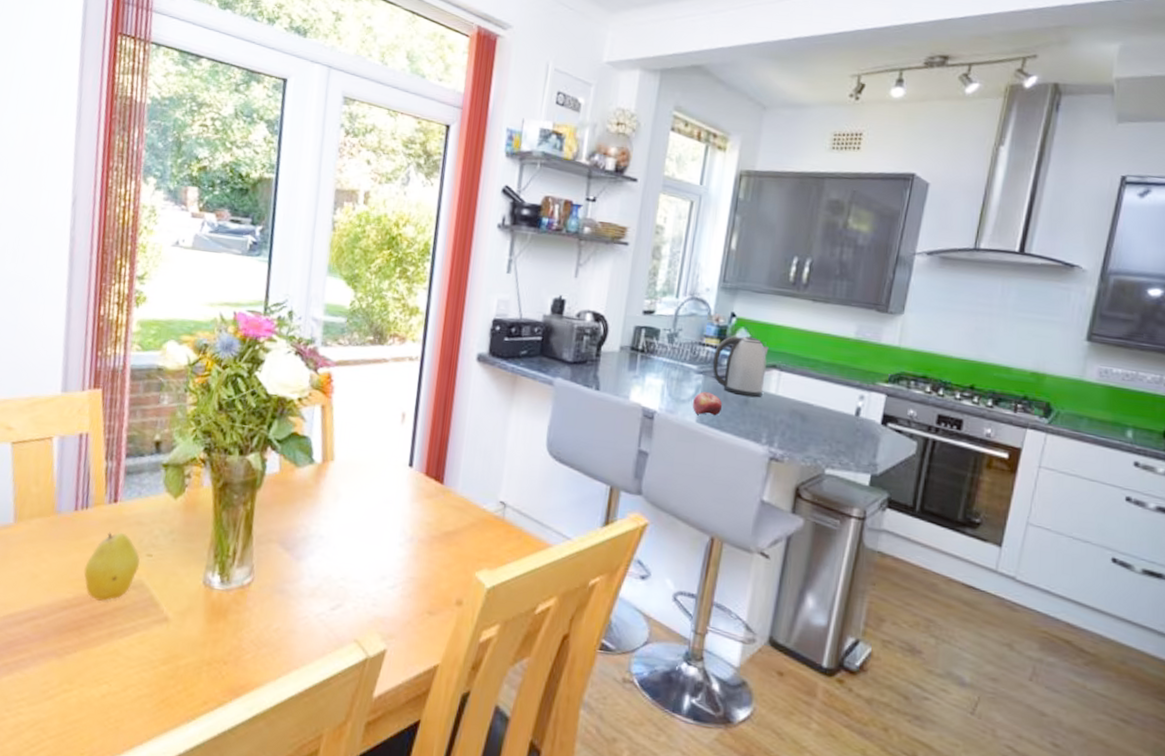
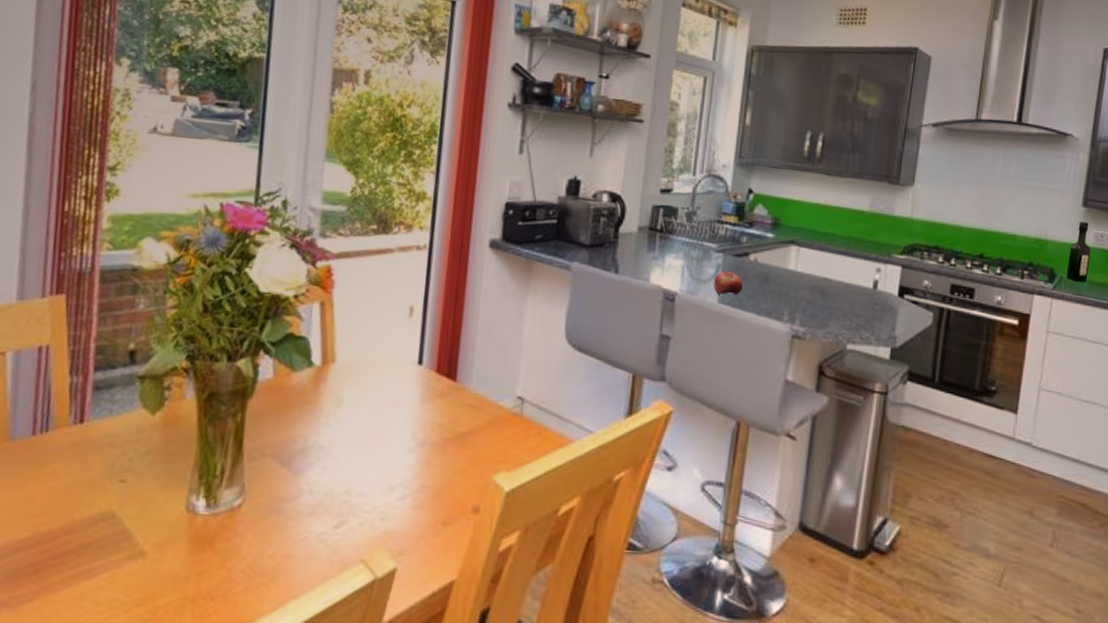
fruit: present [83,532,140,601] -> none [42,456,111,538]
kettle: present [712,336,769,398] -> none [731,212,787,275]
bottle: none [1064,356,1093,419] -> present [1066,222,1091,282]

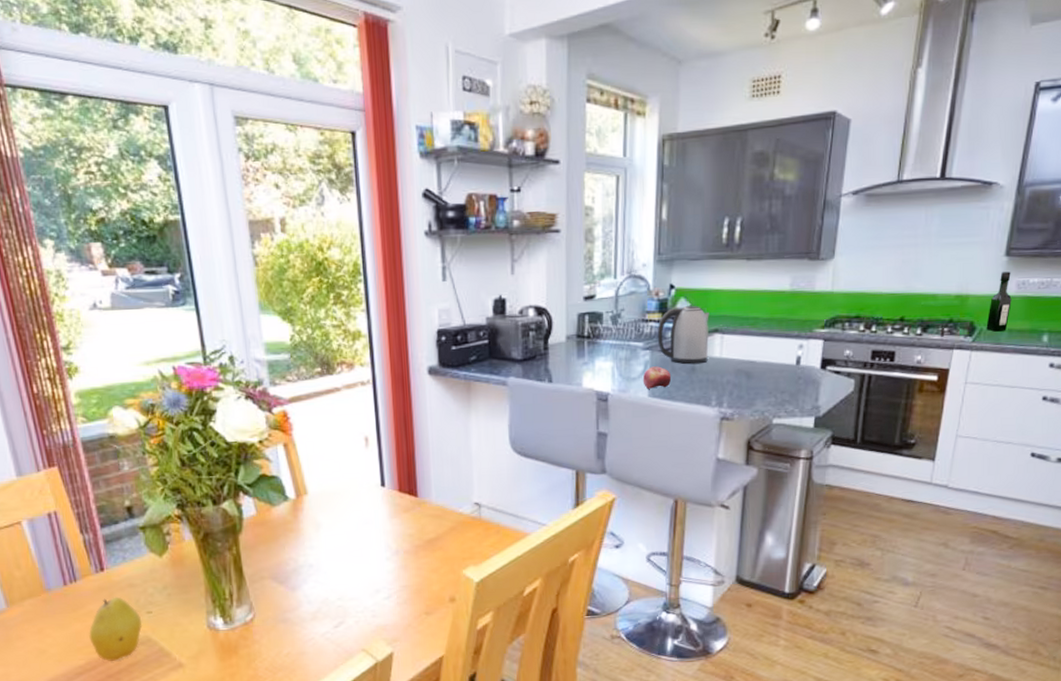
fruit: none [42,456,111,538] -> present [89,597,143,661]
kettle: none [731,212,787,275] -> present [657,305,709,365]

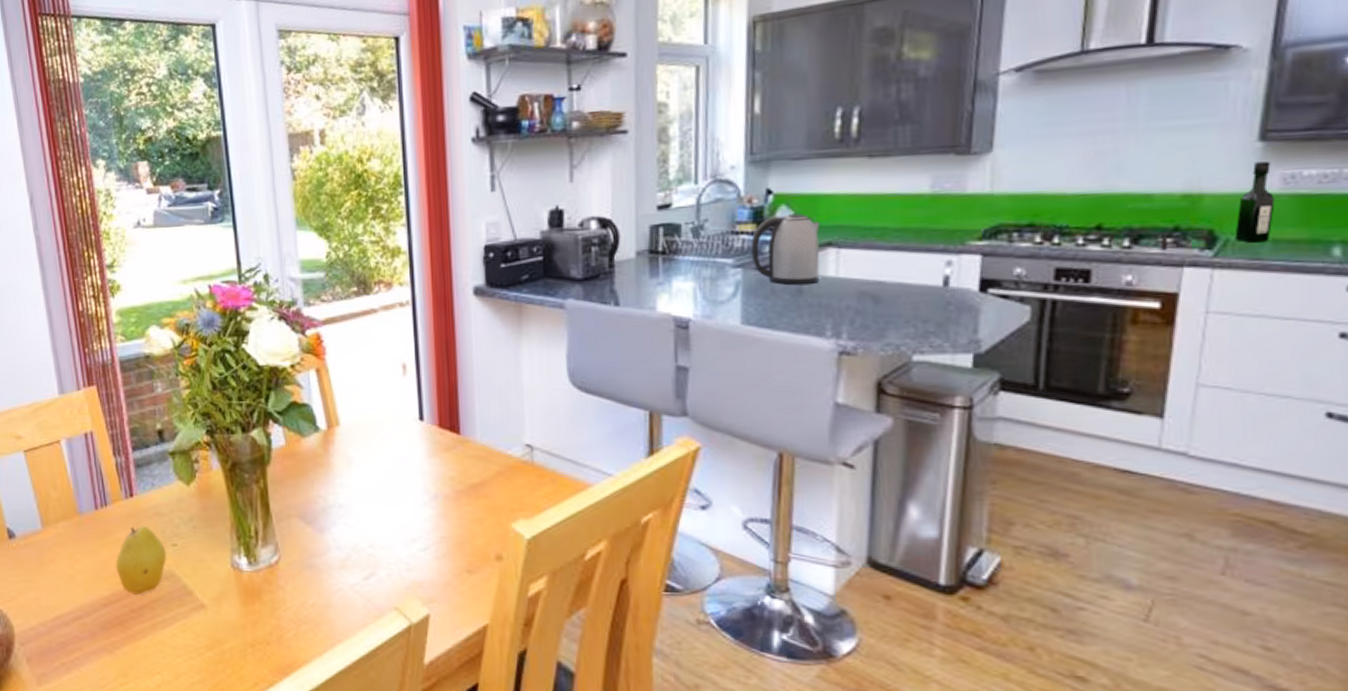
fruit: present [642,366,672,389] -> none [733,287,771,315]

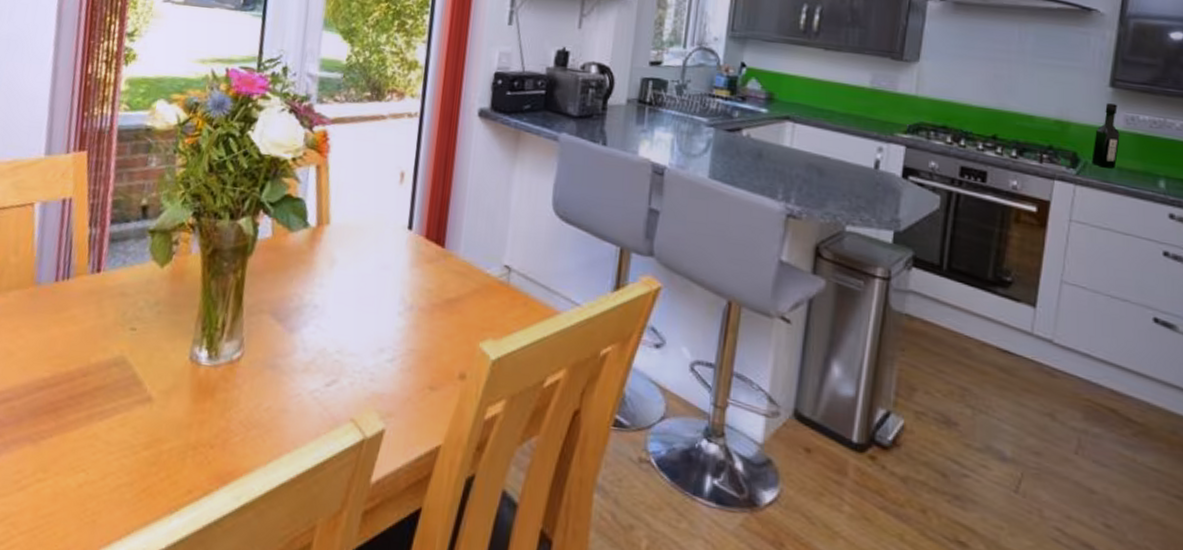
fruit: present [116,525,167,595] -> none [62,304,123,380]
kettle: present [751,213,820,286] -> none [723,86,781,152]

